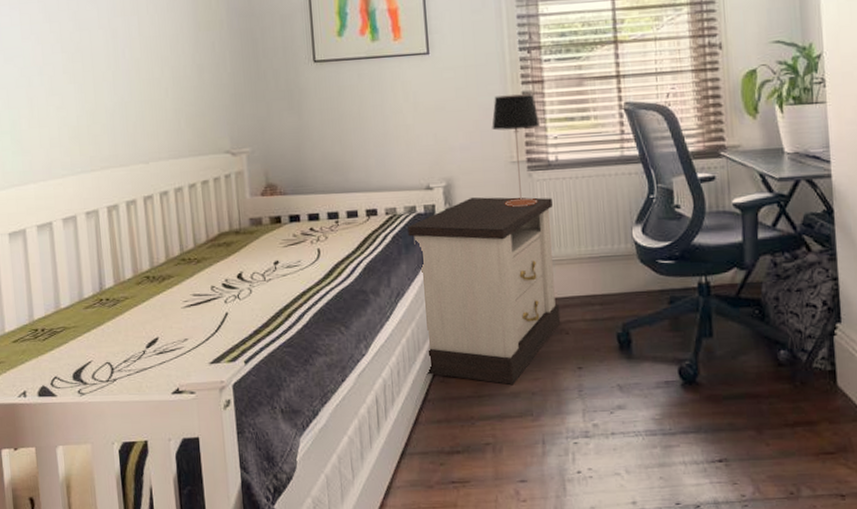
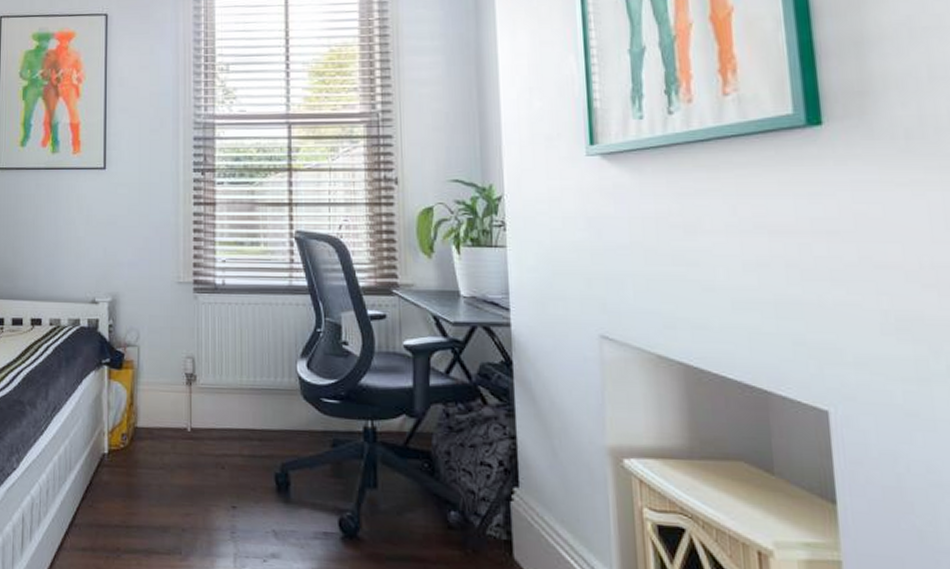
nightstand: present [407,197,561,384] -> none [70,316,217,517]
table lamp: present [492,93,540,208] -> none [161,215,209,330]

